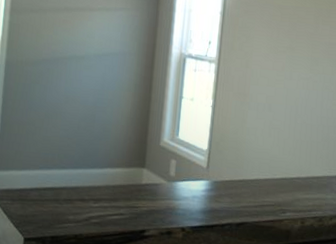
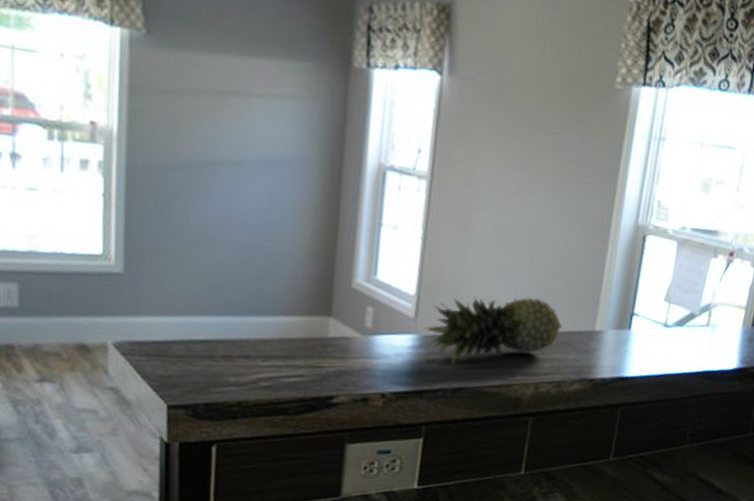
fruit: none [214,150,321,205] -> present [424,297,562,366]

